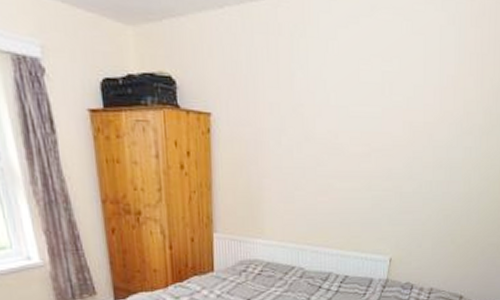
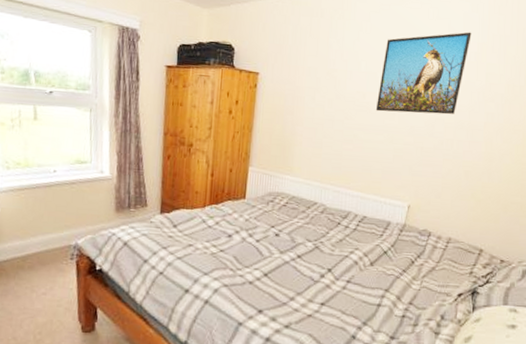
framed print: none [349,50,448,154] -> present [375,31,472,115]

